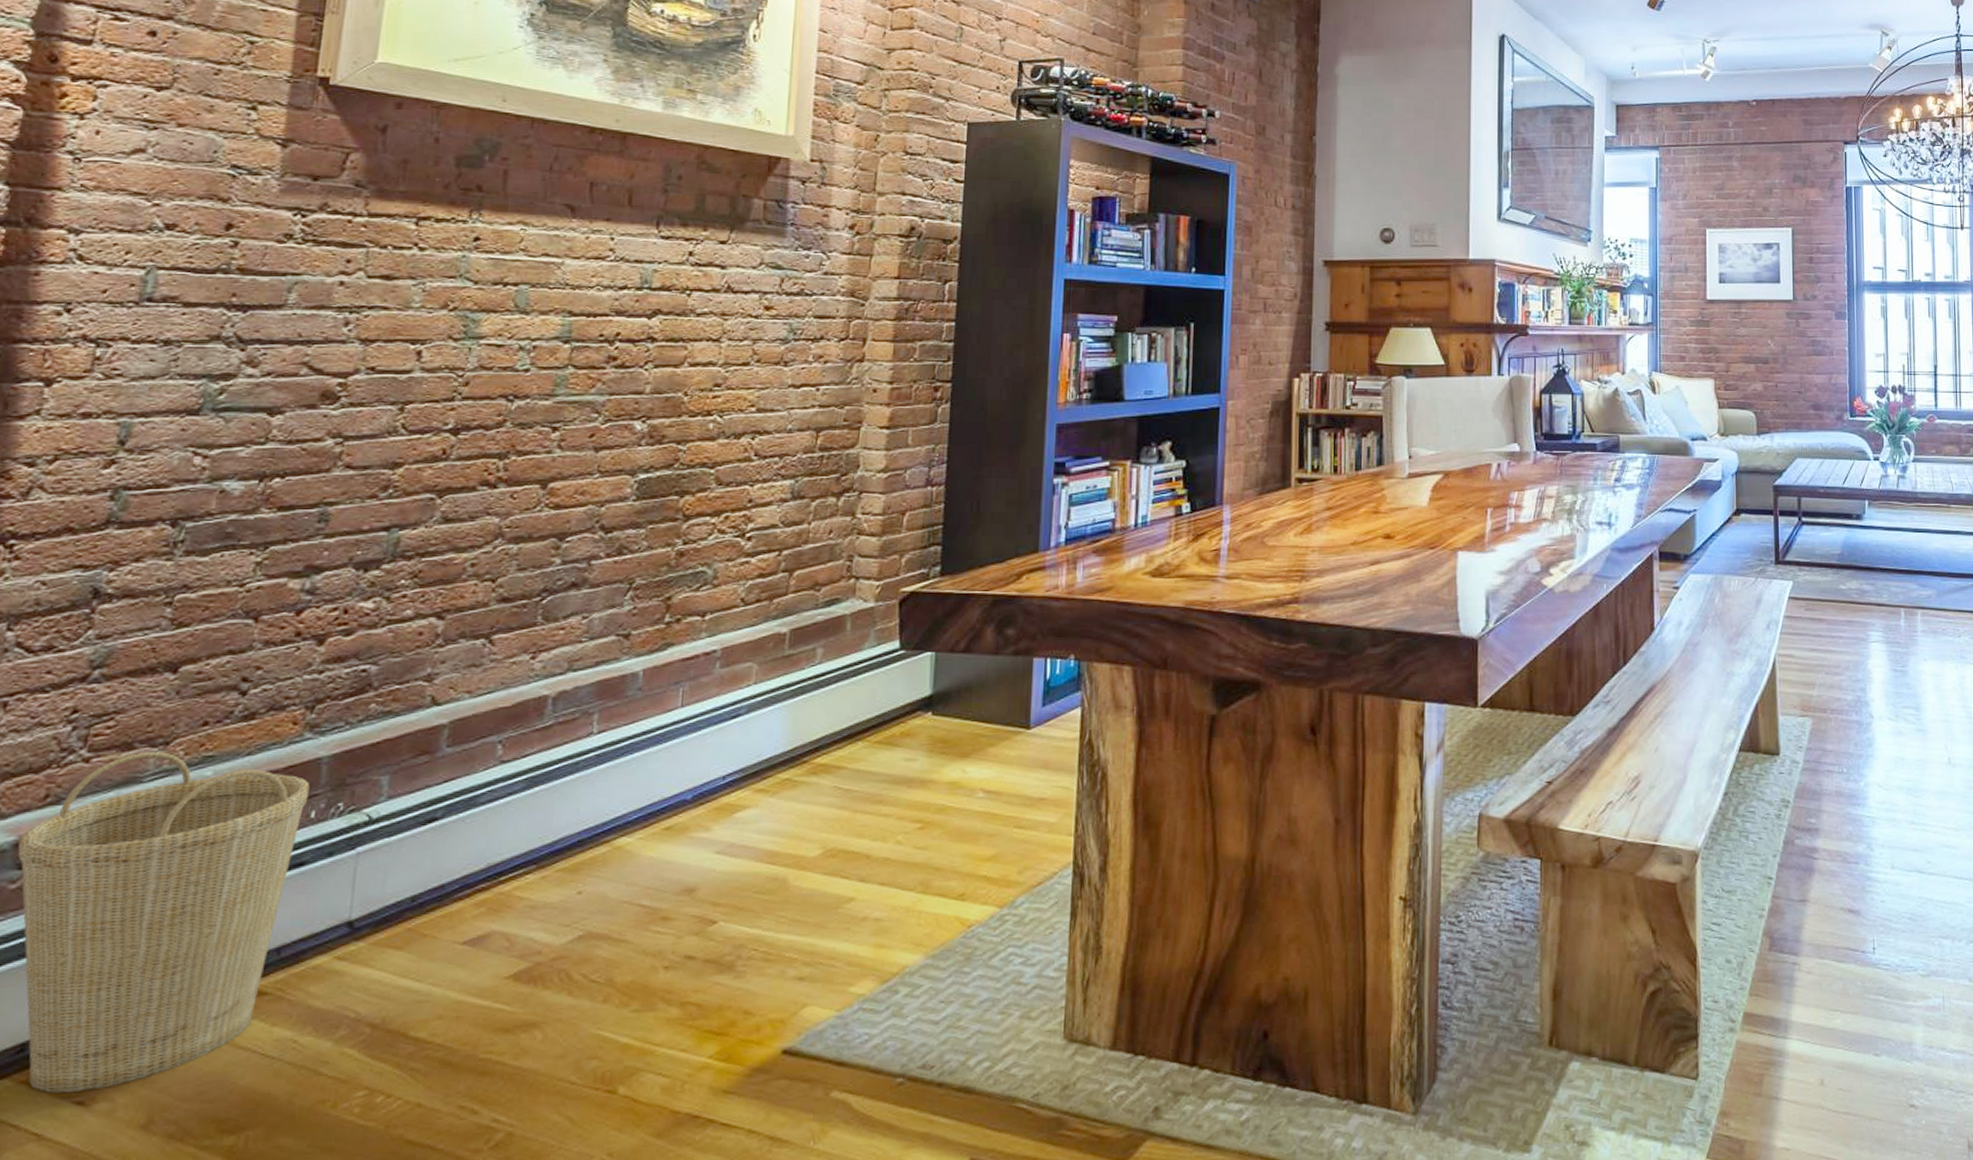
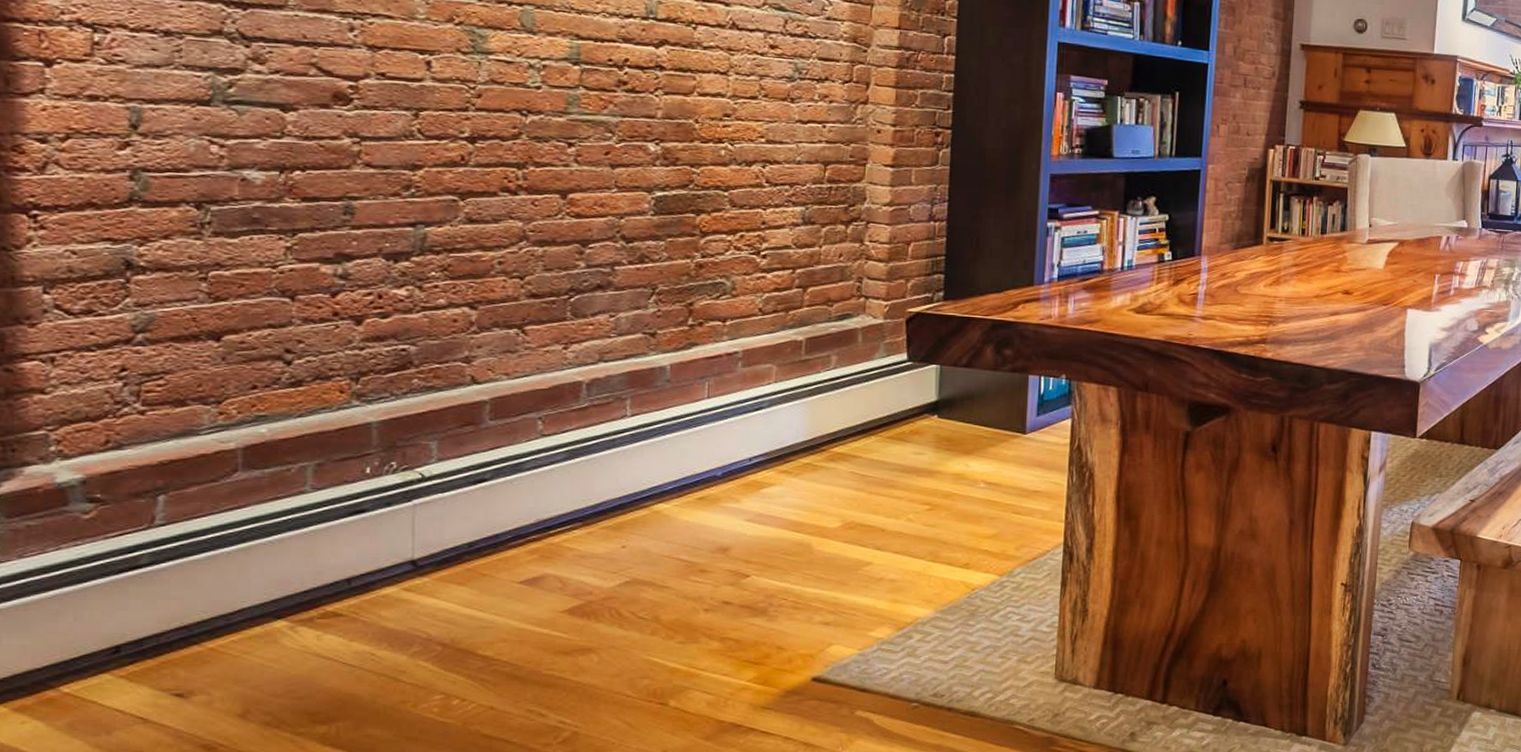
basket: present [17,751,310,1093] -> none [86,408,362,686]

